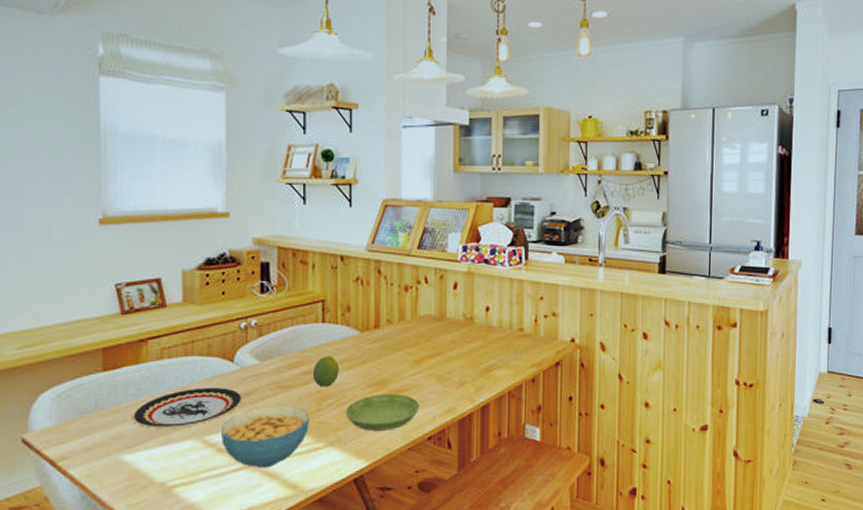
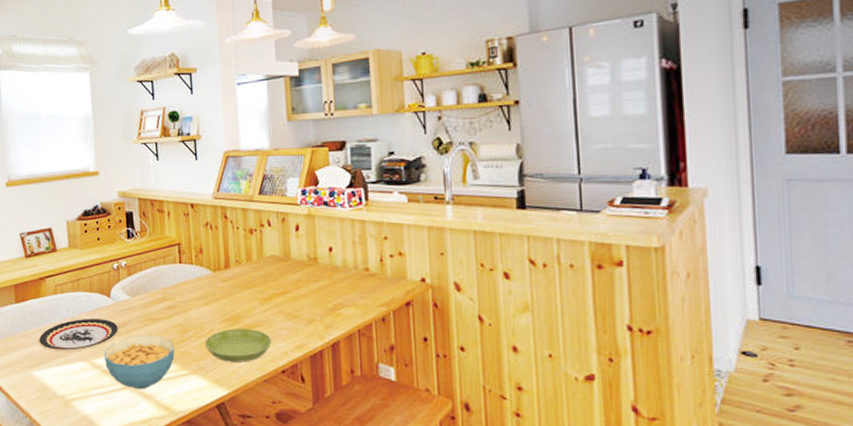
fruit: present [312,356,339,387] -> none [174,293,197,321]

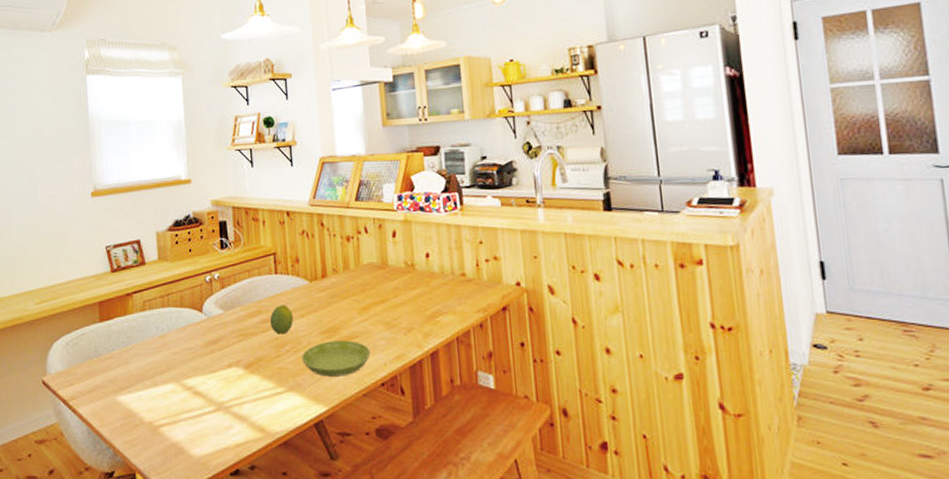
plate: present [37,318,120,352] -> none [123,335,212,373]
cereal bowl: present [104,335,175,390] -> none [195,351,271,411]
fruit: none [174,293,197,321] -> present [269,305,293,335]

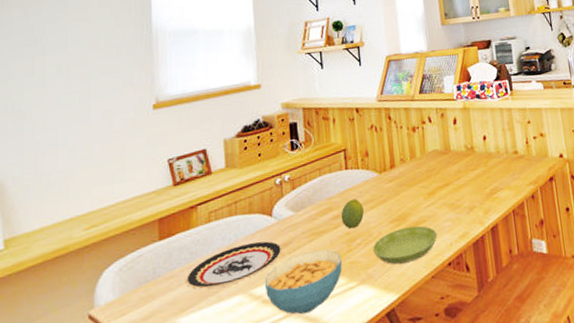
plate: none [123,335,212,373] -> present [185,241,282,290]
cereal bowl: none [195,351,271,411] -> present [264,250,342,315]

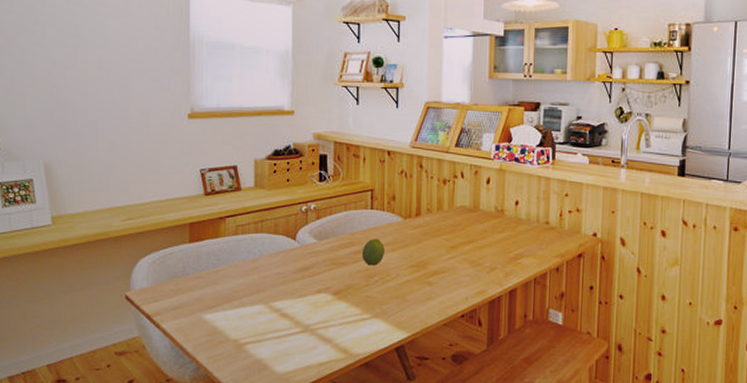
plate: present [185,241,282,290] -> none [211,260,303,294]
cereal bowl: present [264,250,342,315] -> none [283,279,358,333]
saucer: present [373,225,438,265] -> none [390,274,454,307]

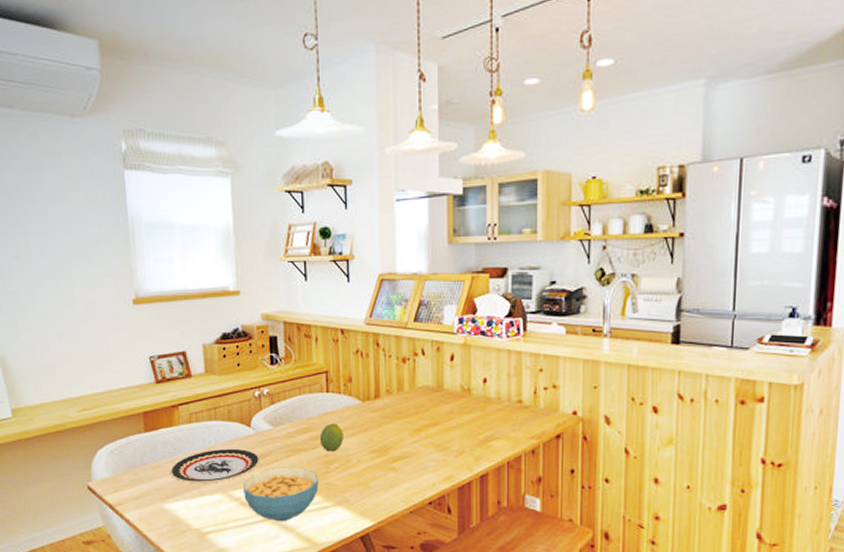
plate: none [211,260,303,294] -> present [170,448,260,483]
cereal bowl: none [283,279,358,333] -> present [242,467,319,522]

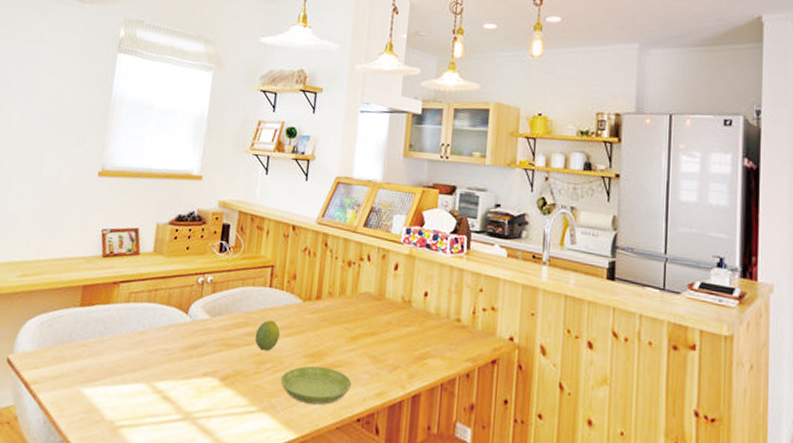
plate: present [170,448,260,483] -> none [95,334,192,371]
cereal bowl: present [242,467,319,522] -> none [167,361,247,424]
saucer: none [351,460,420,494] -> present [281,365,352,405]

